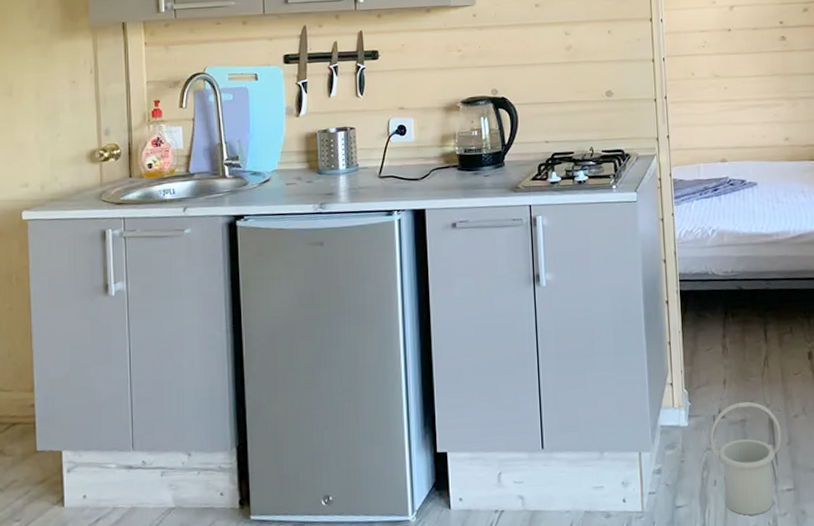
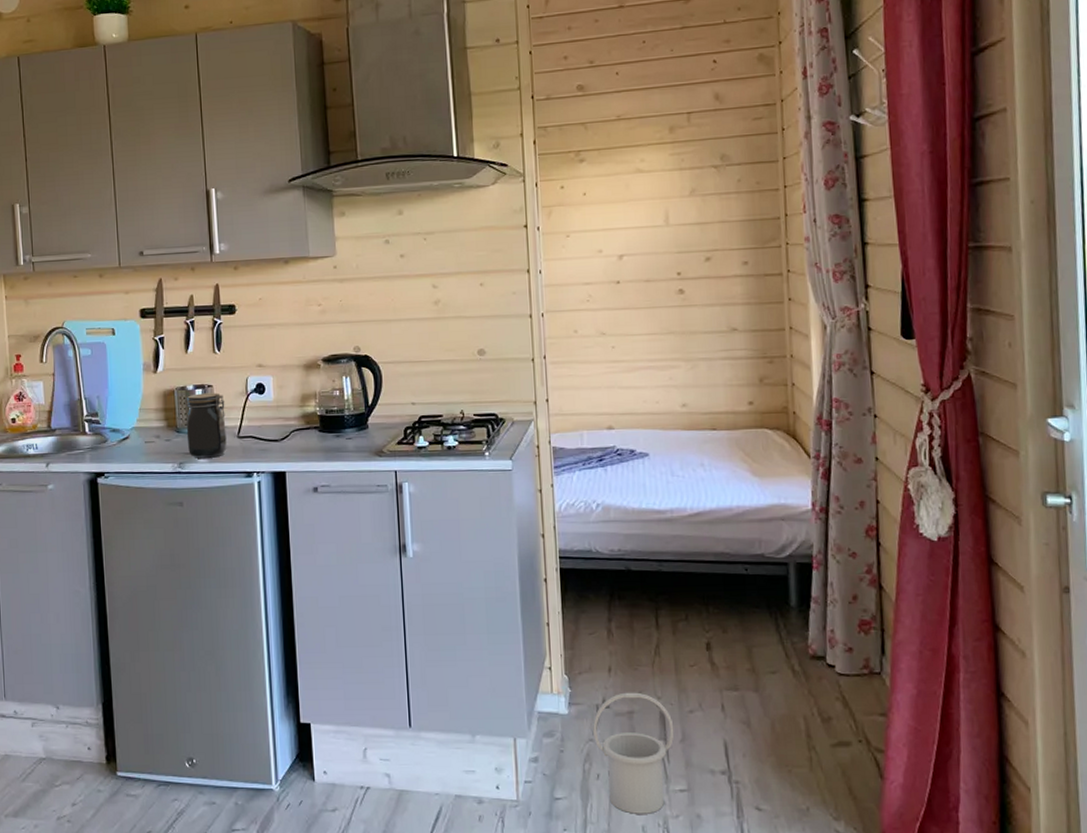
jar: none [327,134,368,199] -> present [185,392,227,458]

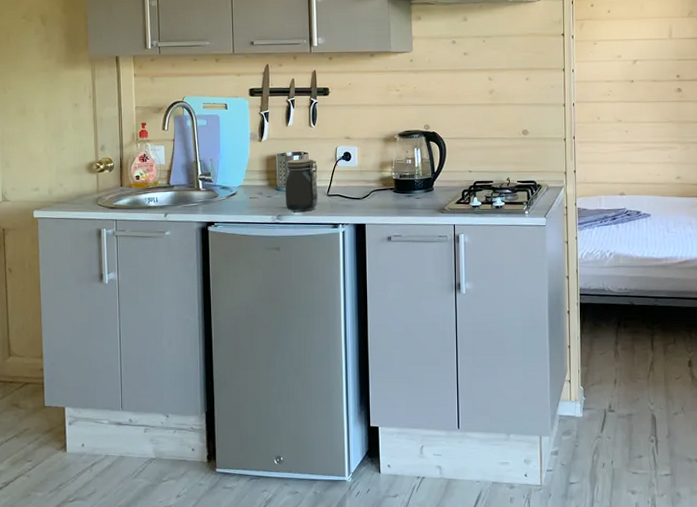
bucket: present [592,692,675,814] -> none [600,399,662,494]

